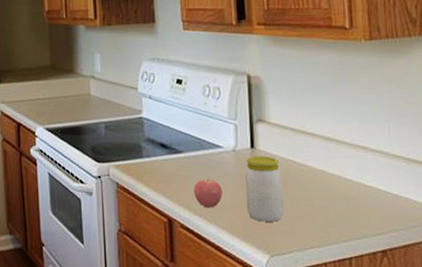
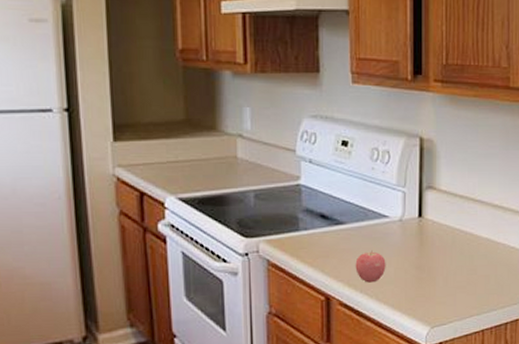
jar: present [245,156,284,222] -> none [411,225,448,294]

